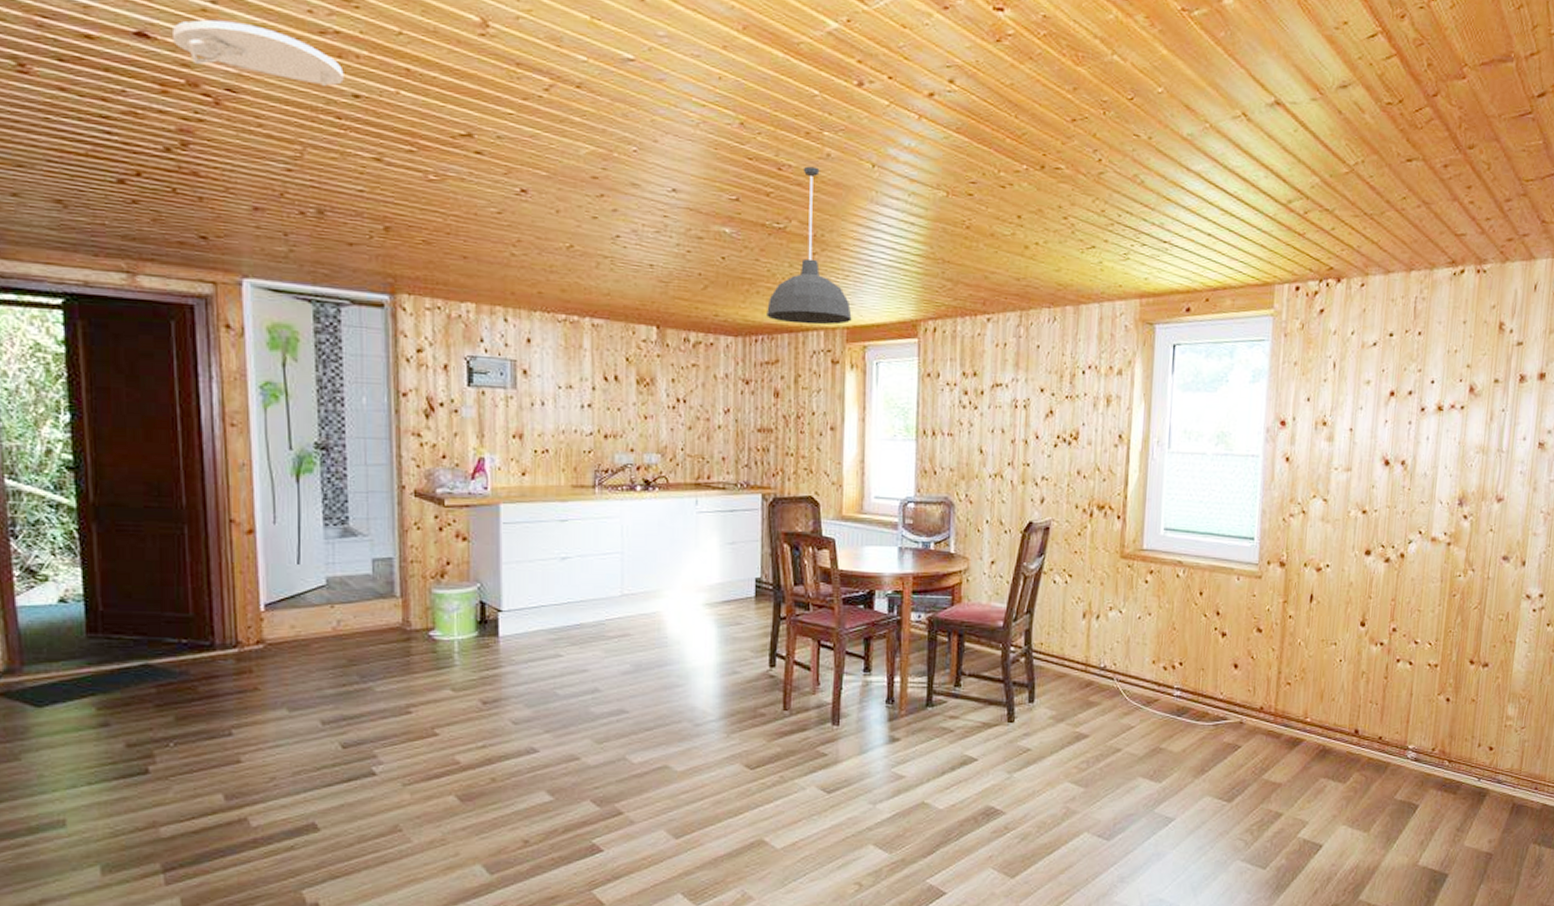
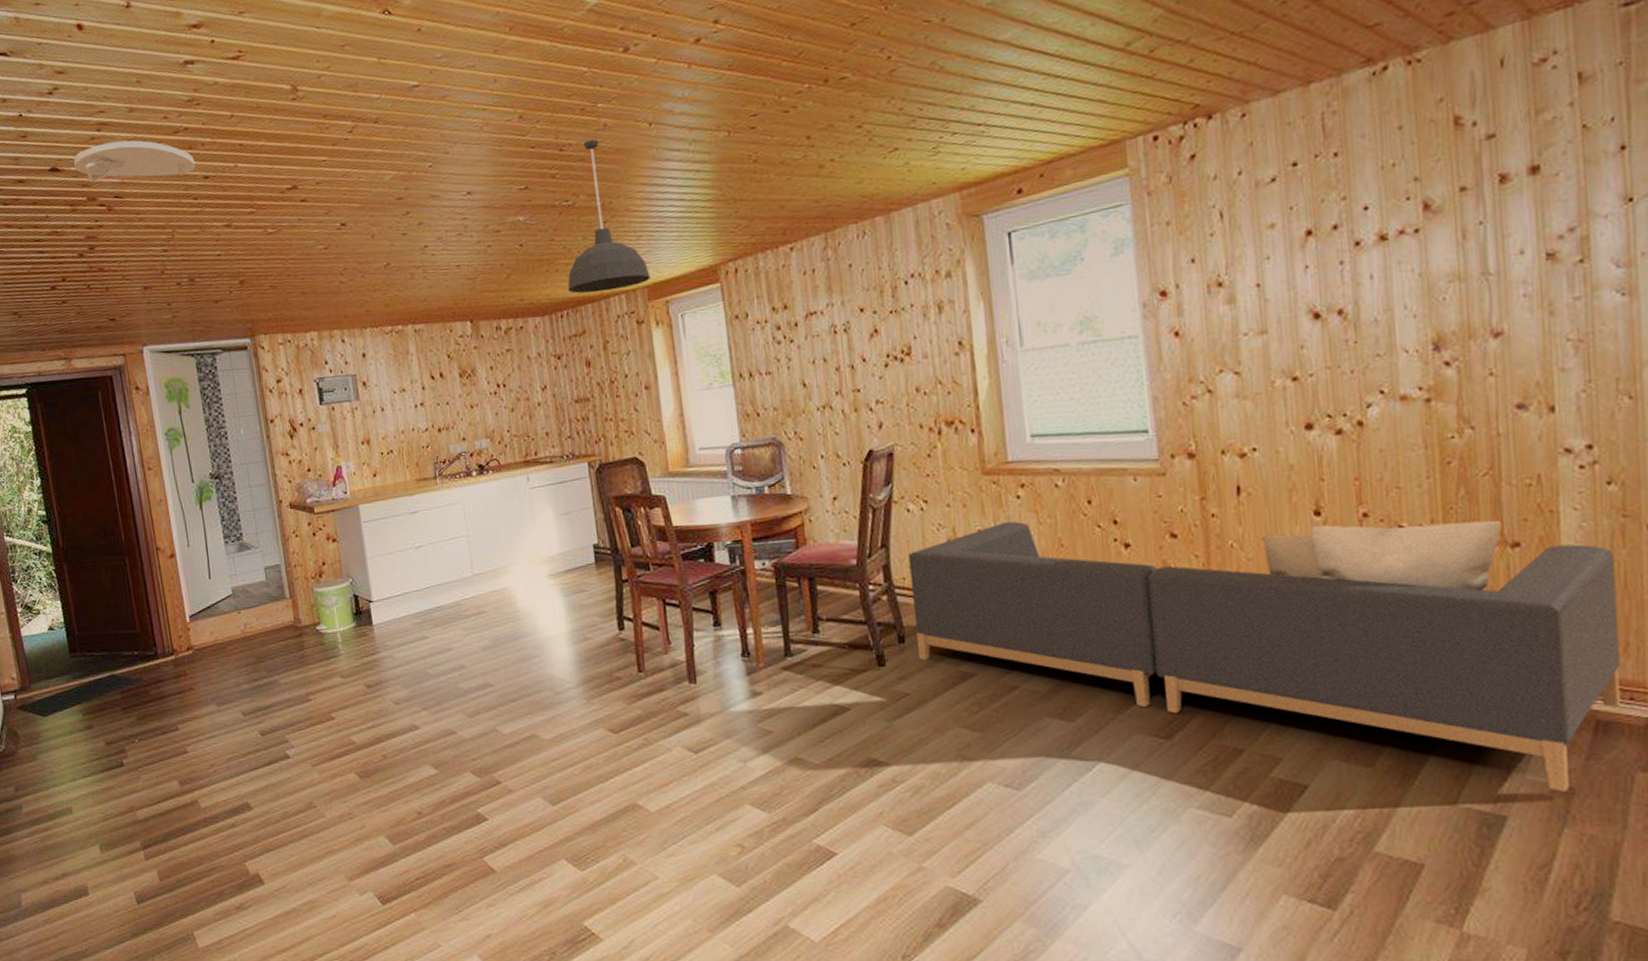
sofa: none [1044,603,1543,856] -> present [908,520,1620,792]

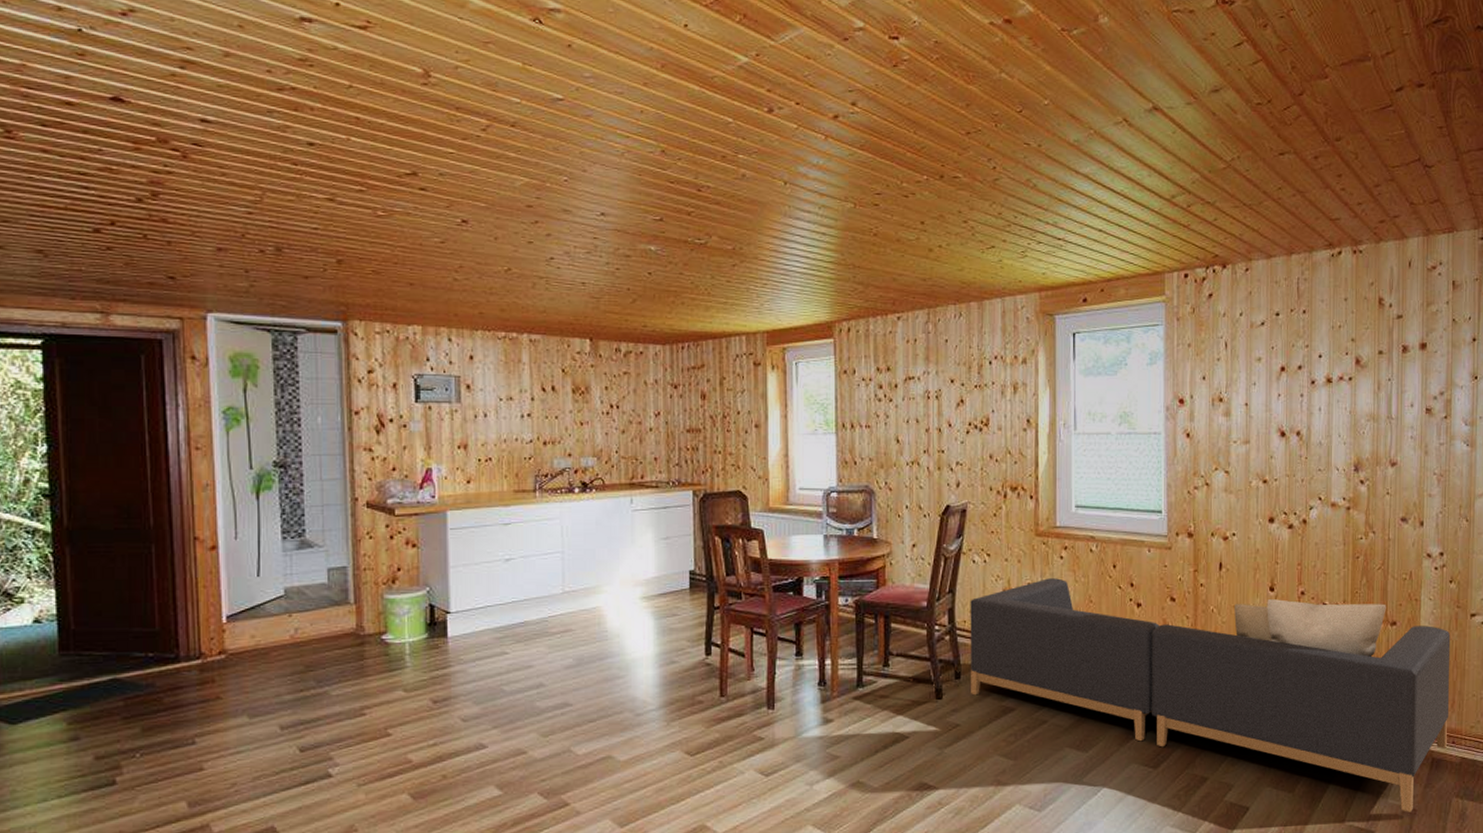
smoke detector: present [73,140,196,182] -> none [144,83,300,136]
pendant lamp: present [567,139,651,294] -> none [692,186,771,331]

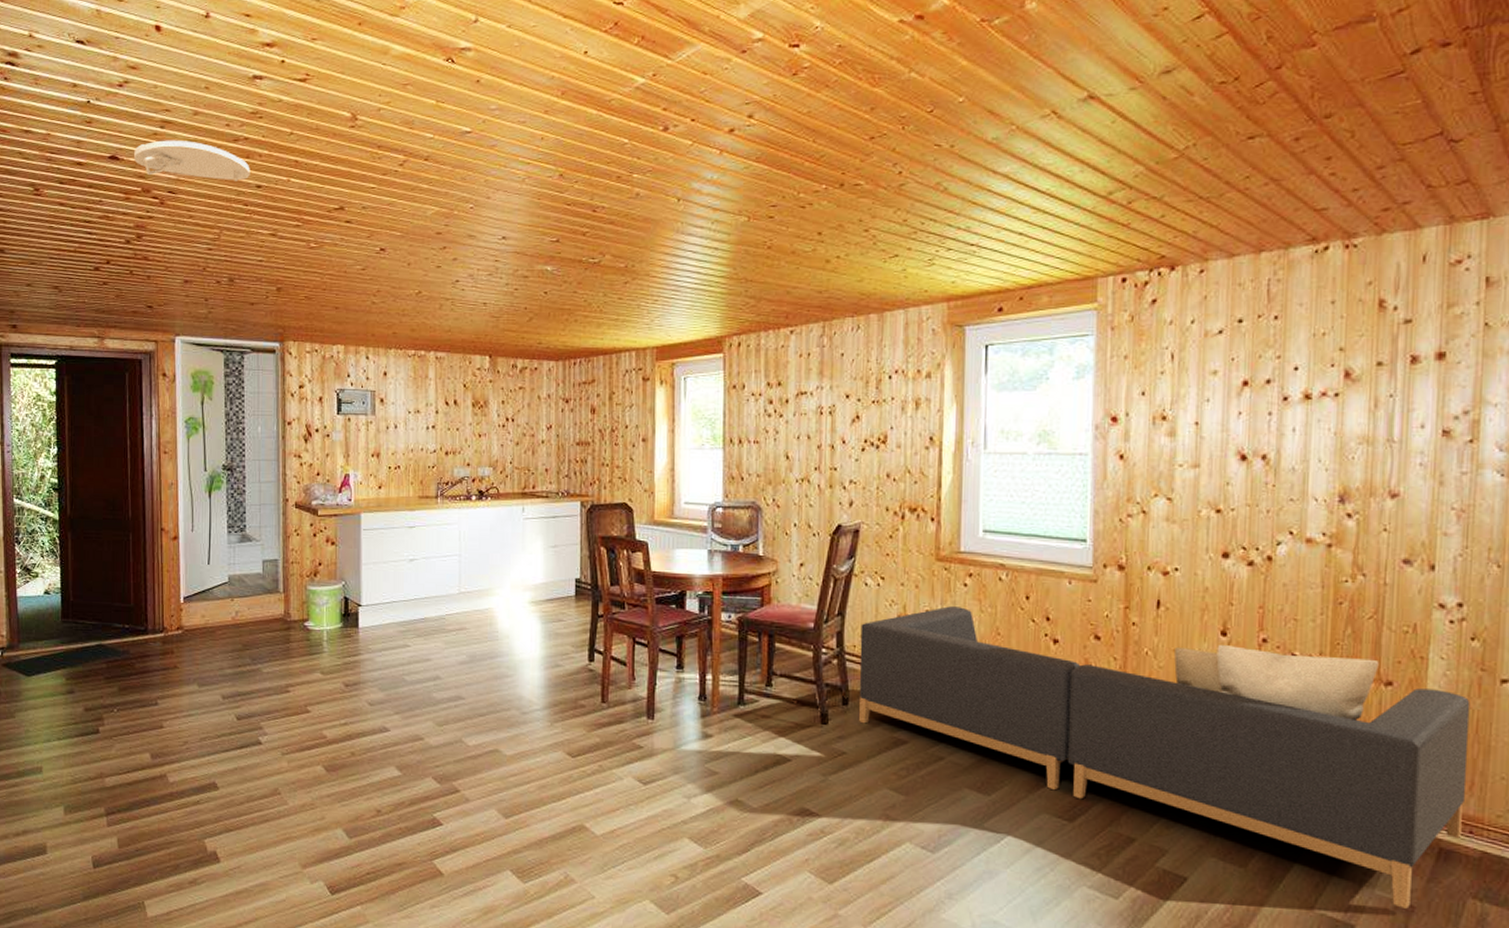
smoke detector: none [144,83,300,136] -> present [133,140,250,181]

